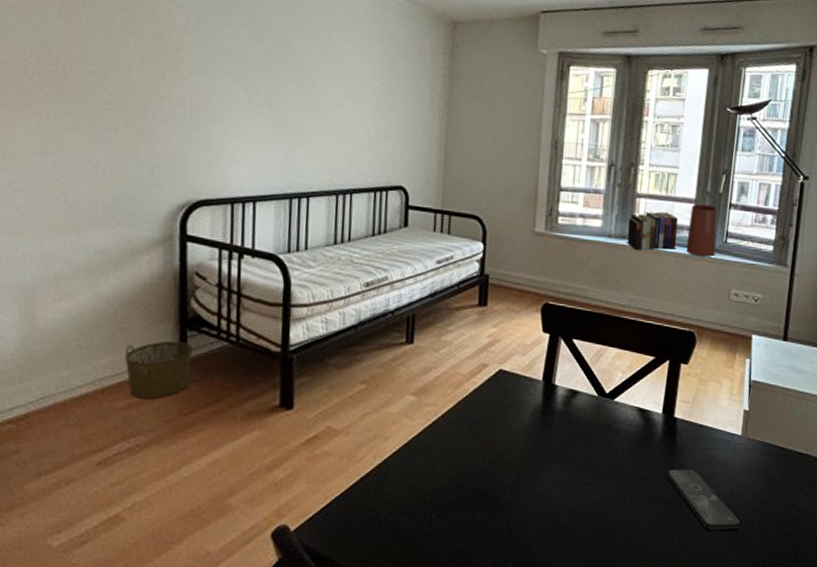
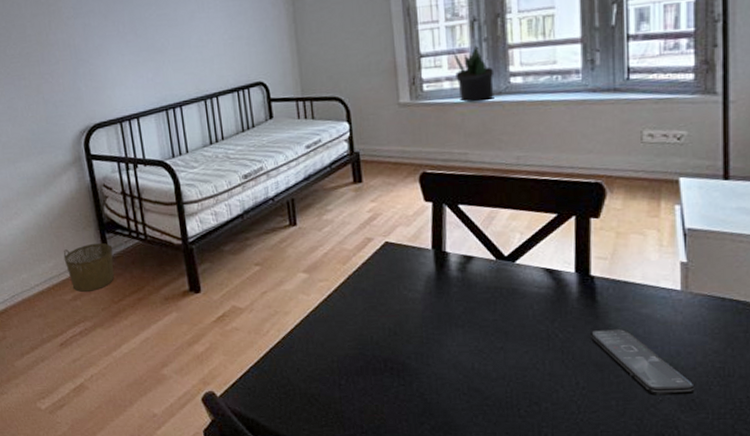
planter: none [588,188,622,244] -> present [453,45,495,104]
books: present [627,211,678,251] -> none [502,58,565,105]
vase: present [686,204,718,258] -> none [577,41,615,101]

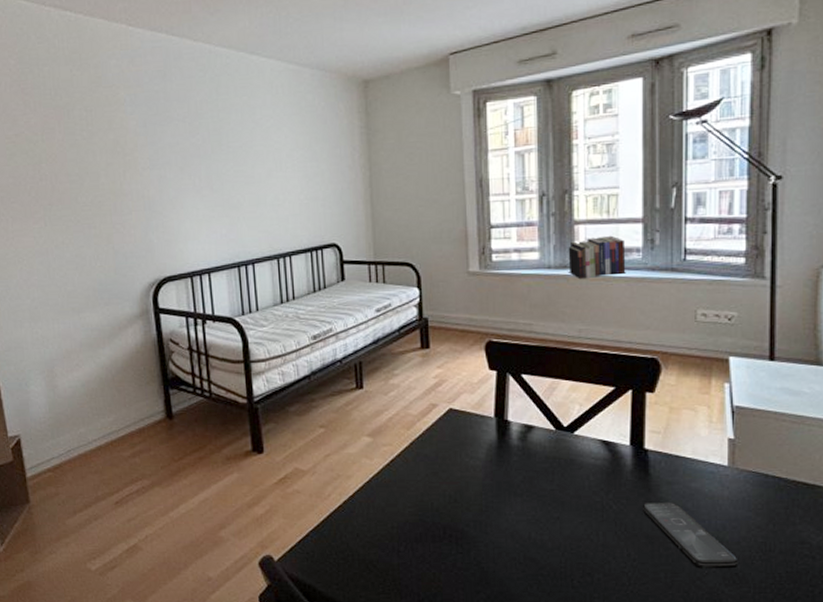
basket: present [63,242,114,292] -> none [124,398,176,449]
planter: present [453,45,495,104] -> none [522,219,561,276]
books: none [502,58,565,105] -> present [568,235,626,280]

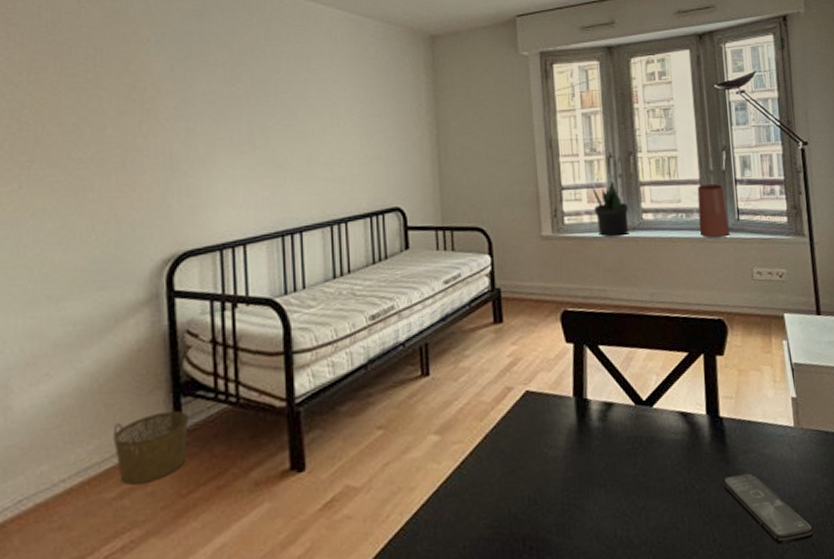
basket: none [124,398,176,449] -> present [113,410,189,485]
planter: none [522,219,561,276] -> present [591,180,629,239]
books: present [568,235,626,280] -> none [635,196,689,241]
vase: none [637,222,673,279] -> present [697,183,729,240]

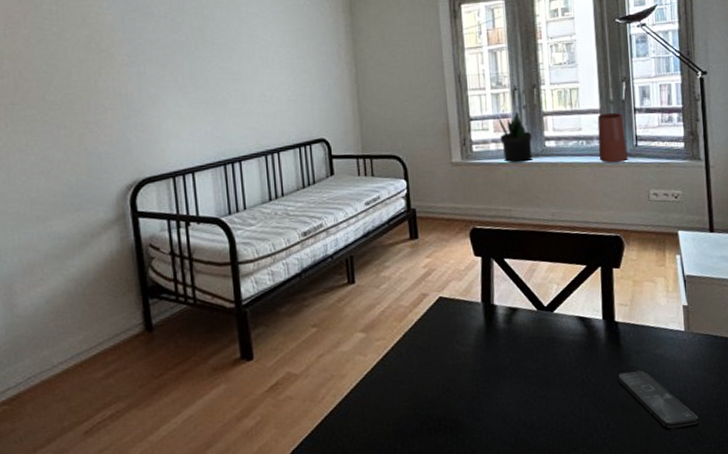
basket: present [113,410,189,485] -> none [96,309,156,368]

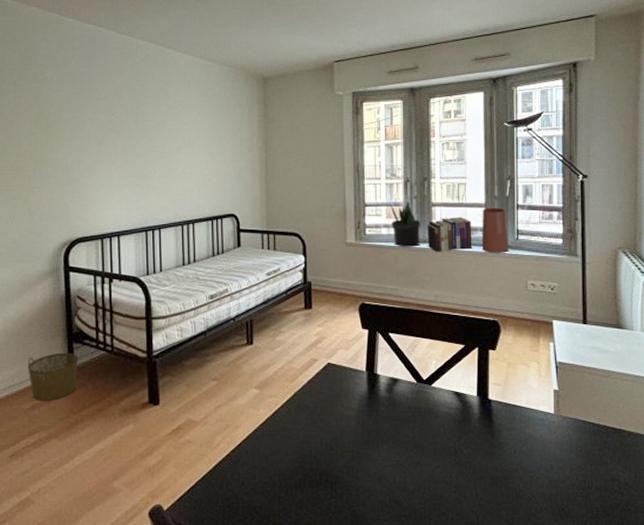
basket: none [96,309,156,368] -> present [27,352,79,401]
books: none [539,125,589,166] -> present [427,217,472,252]
mobile phone: present [616,369,700,432] -> none [487,446,564,506]

